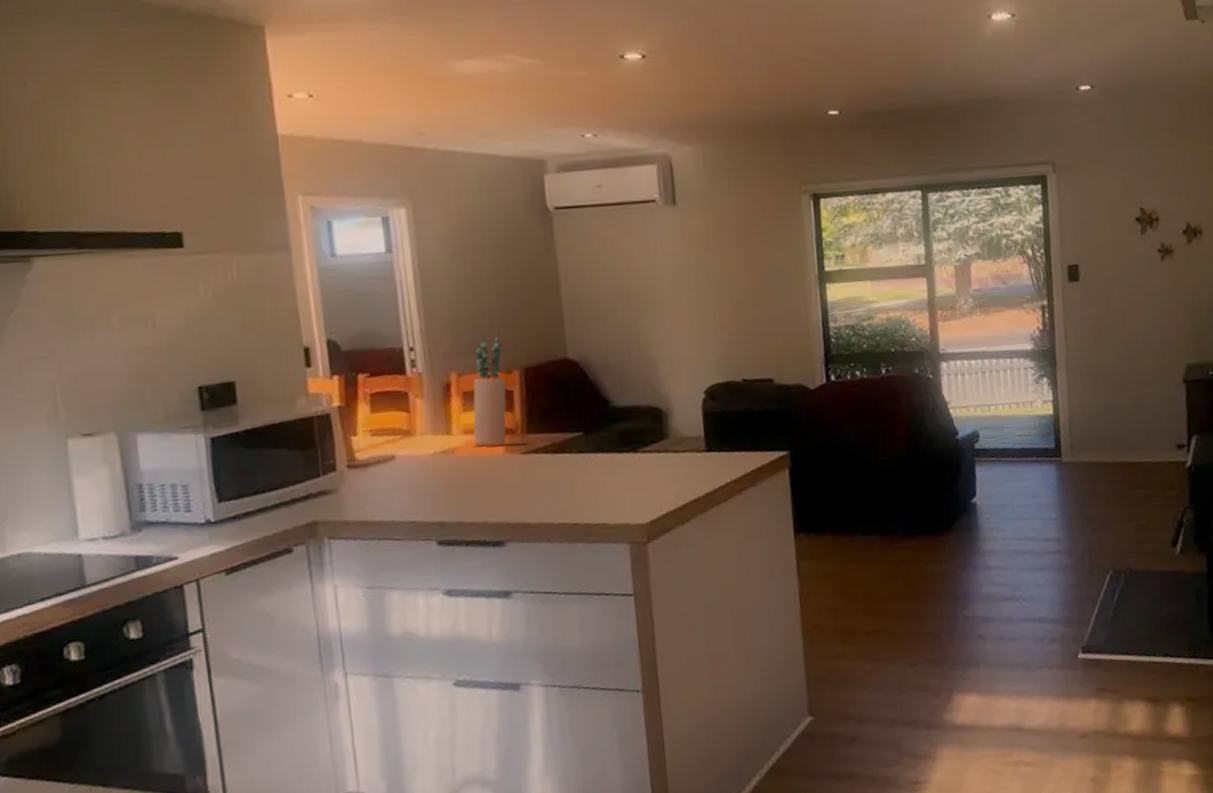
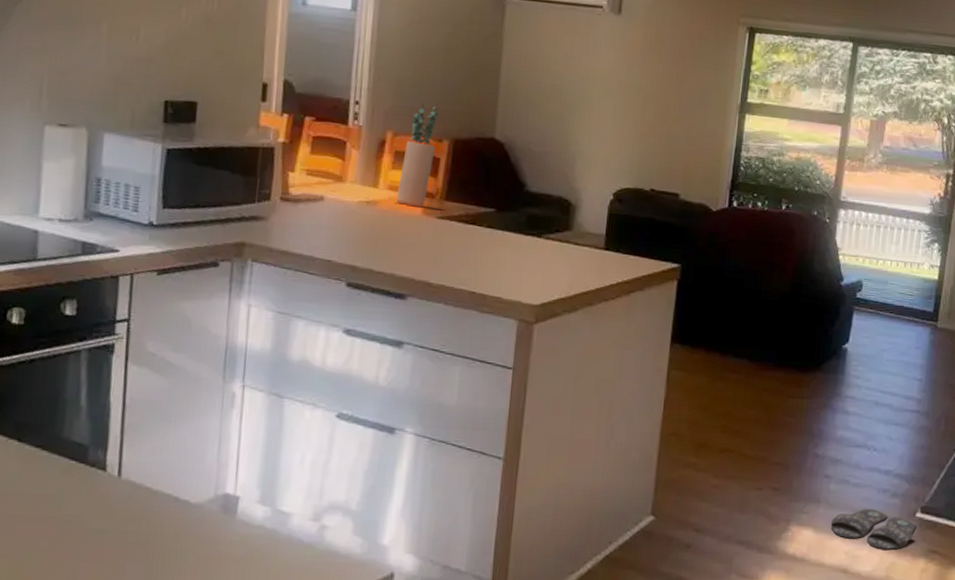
slippers: none [994,659,1082,700] -> present [830,508,916,551]

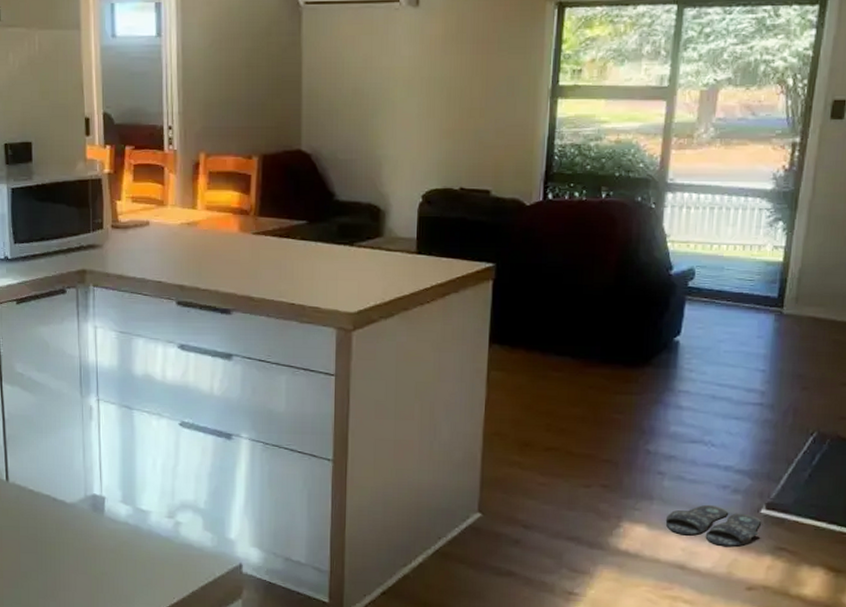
vase: present [396,101,439,208] -> none [214,118,246,225]

